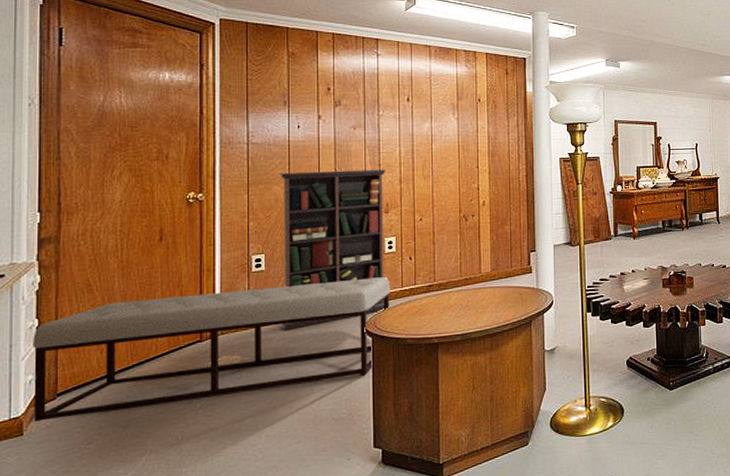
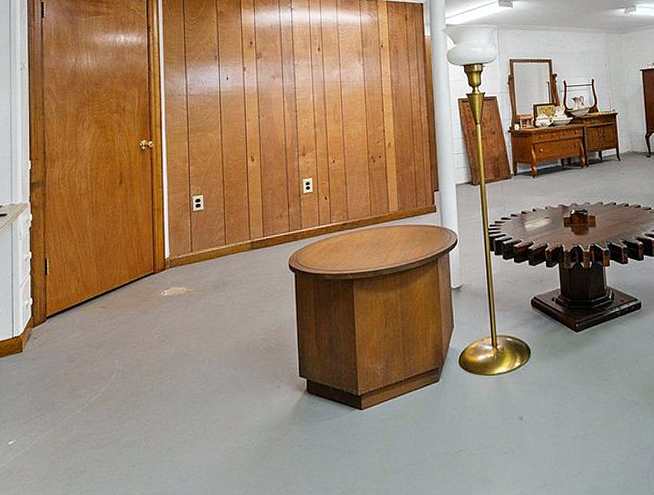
bench: present [33,277,391,422] -> none [28,216,310,340]
bookcase: present [280,169,386,331] -> none [213,115,305,266]

